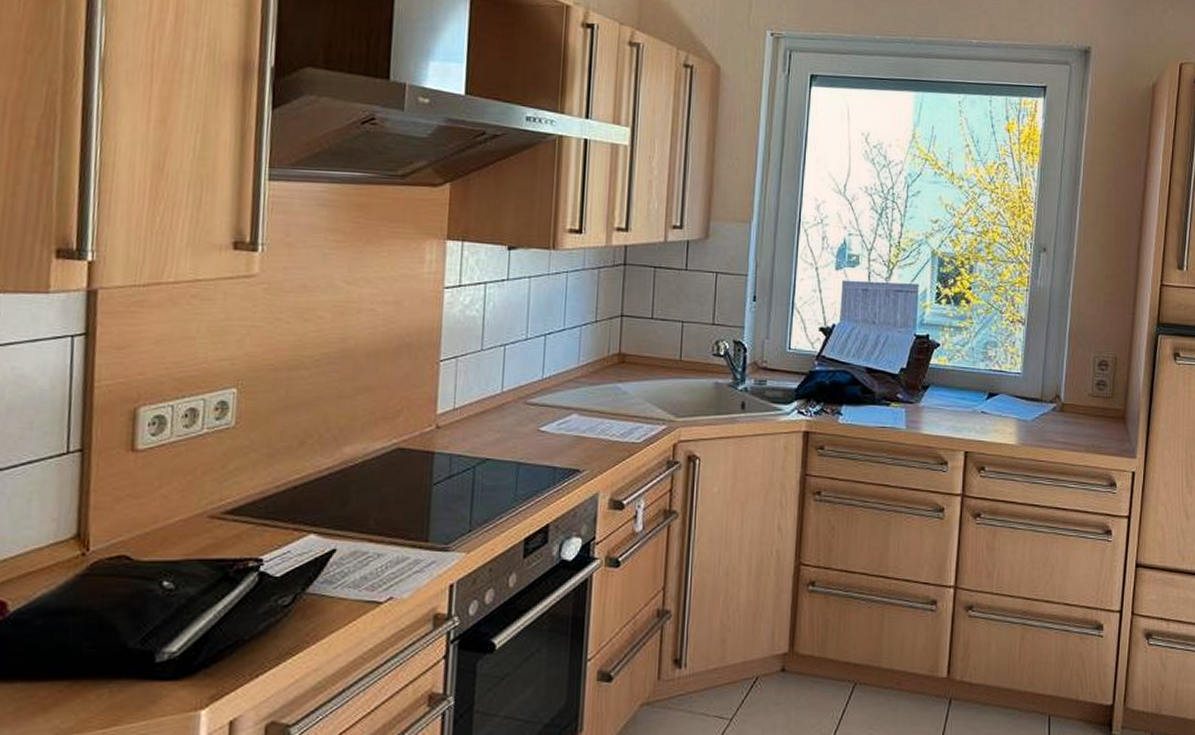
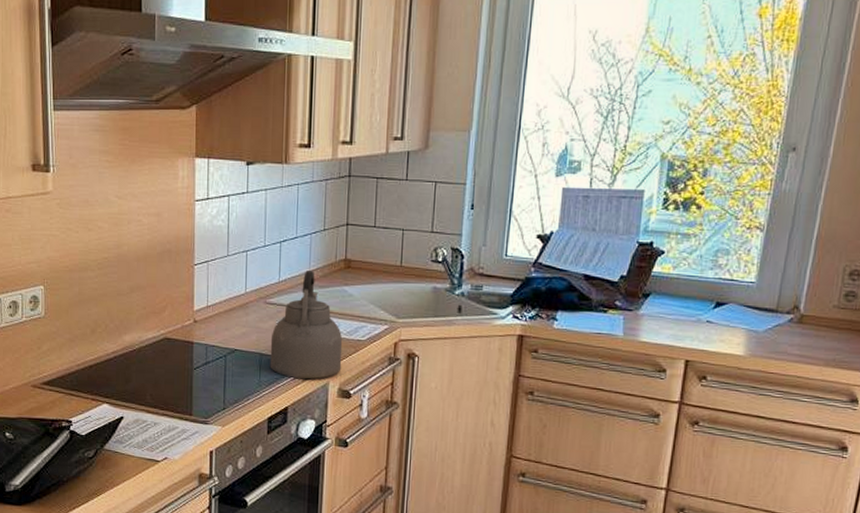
kettle: none [528,366,615,490] -> present [270,271,343,380]

